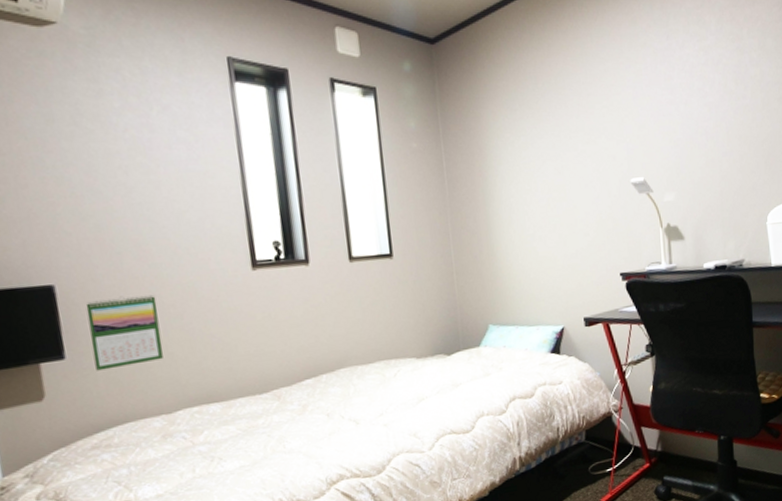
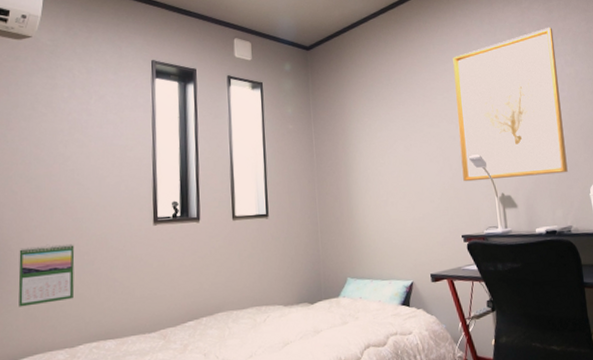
wall art: none [614,14,744,211] -> present [453,27,568,182]

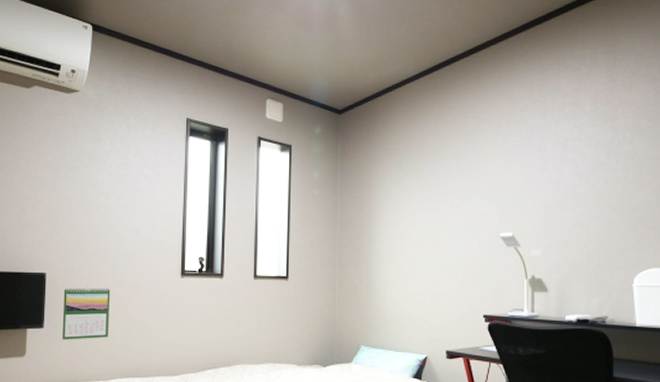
wall art: present [453,27,568,182] -> none [491,97,614,261]

